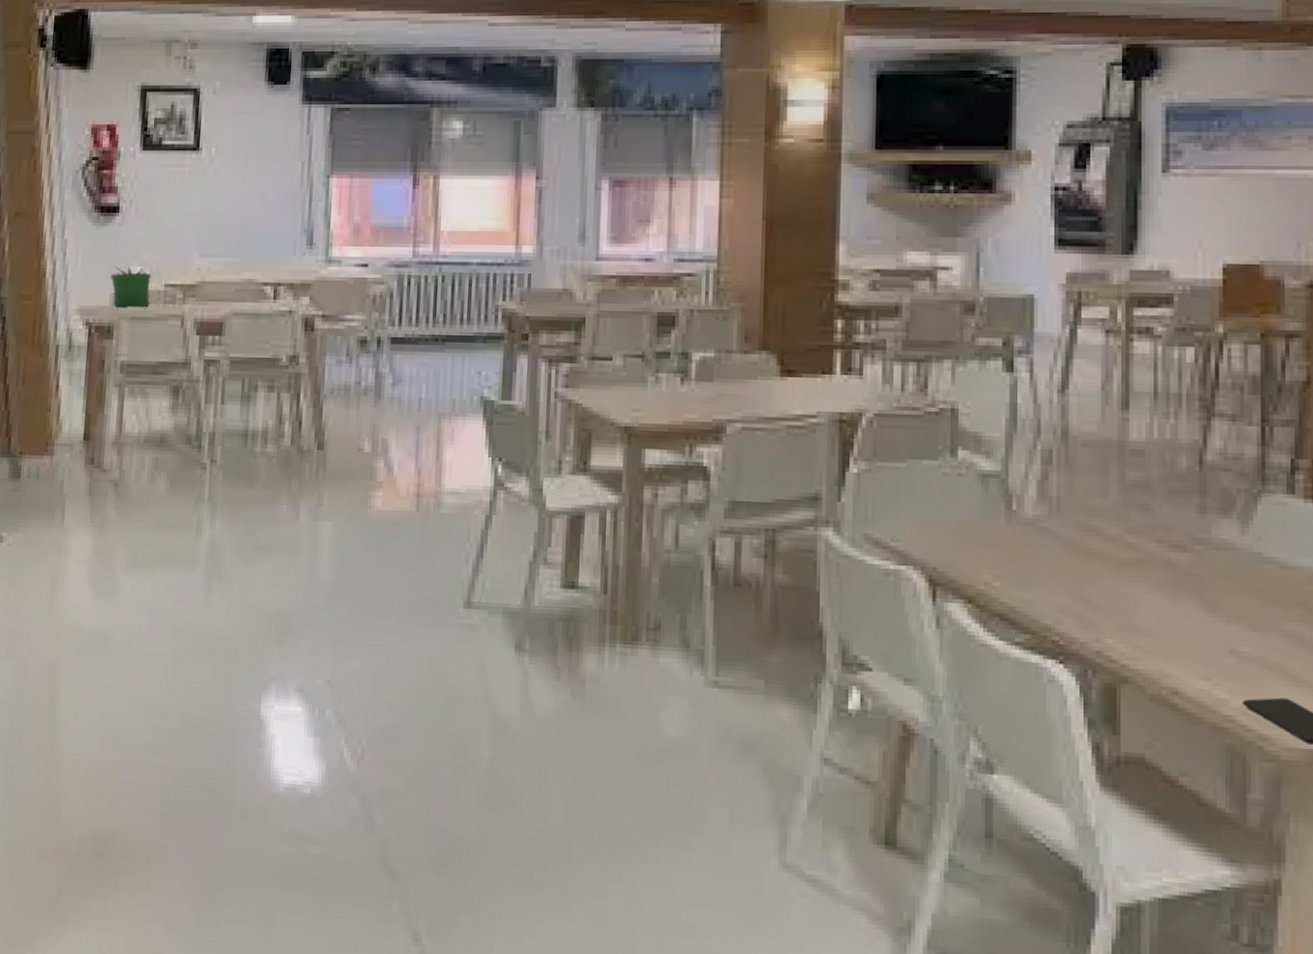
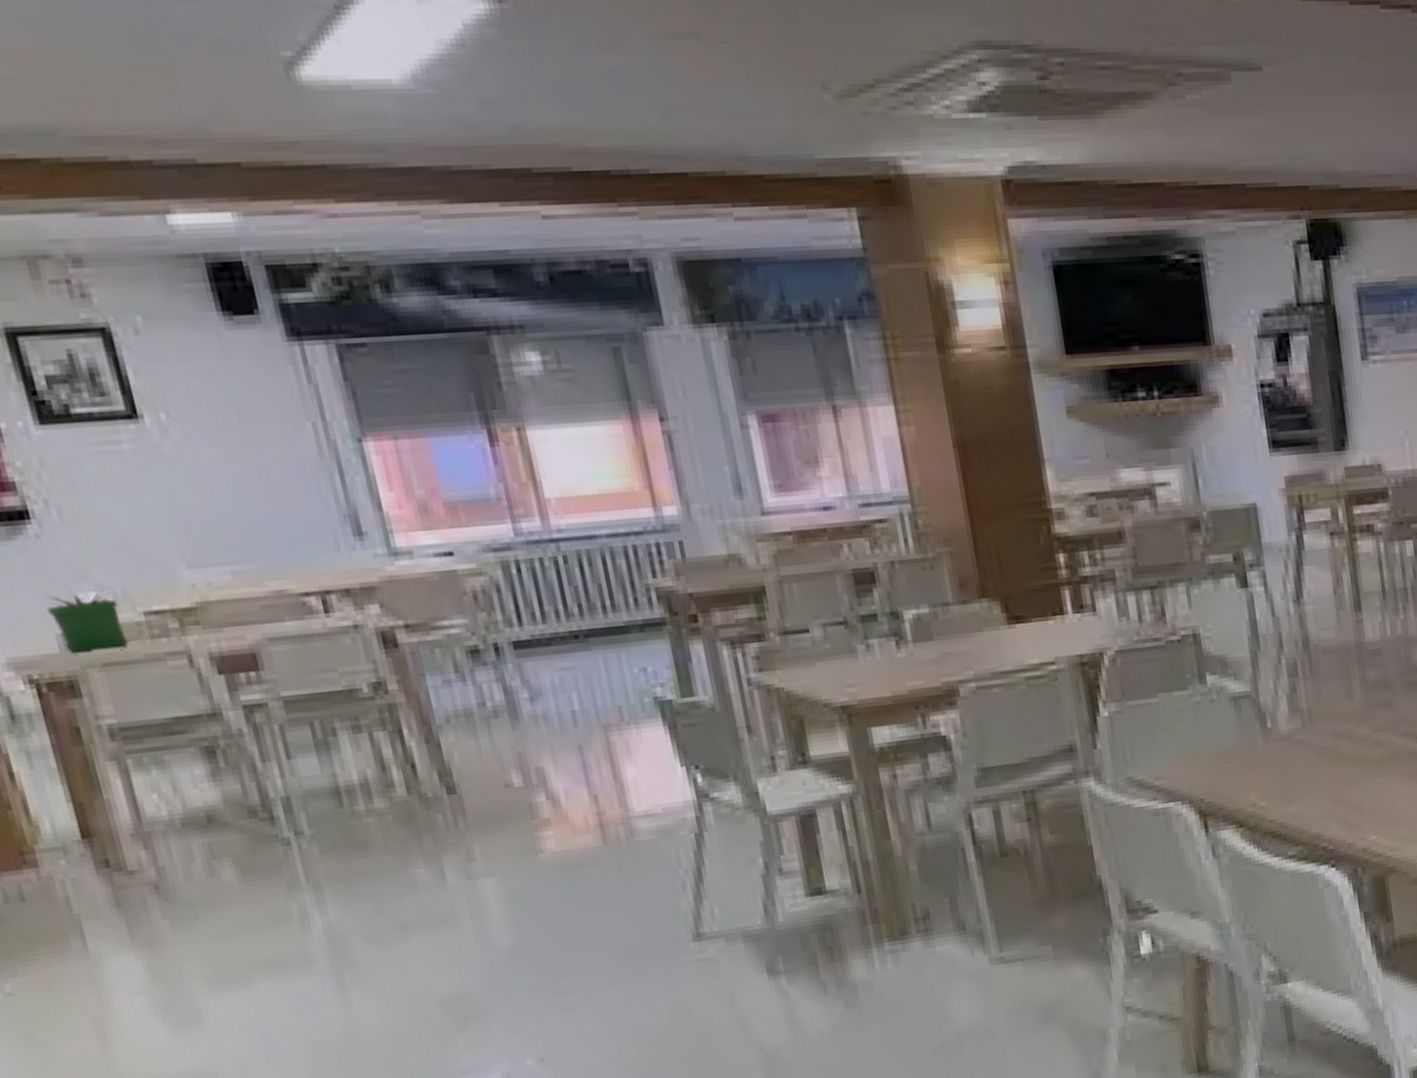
mug: none [879,275,907,298] -> present [1096,497,1127,524]

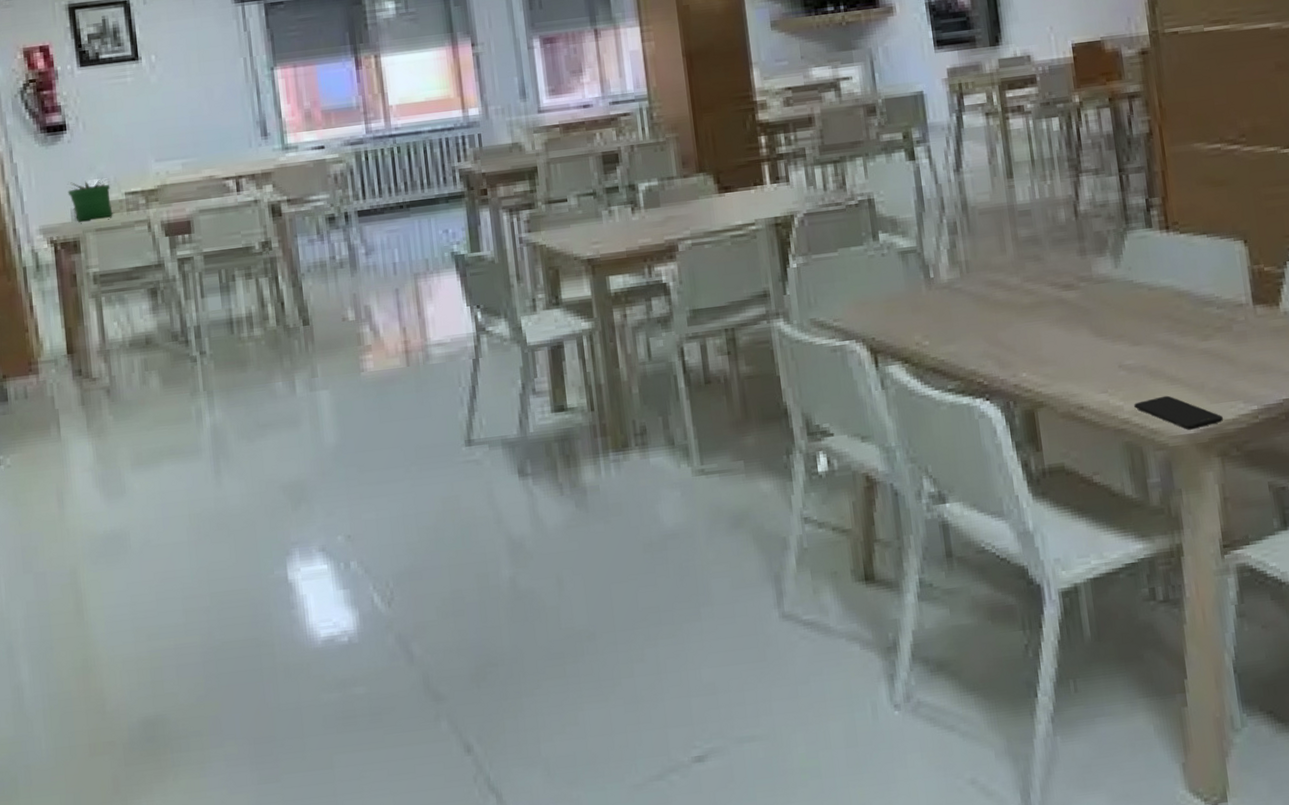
mug: present [1096,497,1127,524] -> none [792,90,816,112]

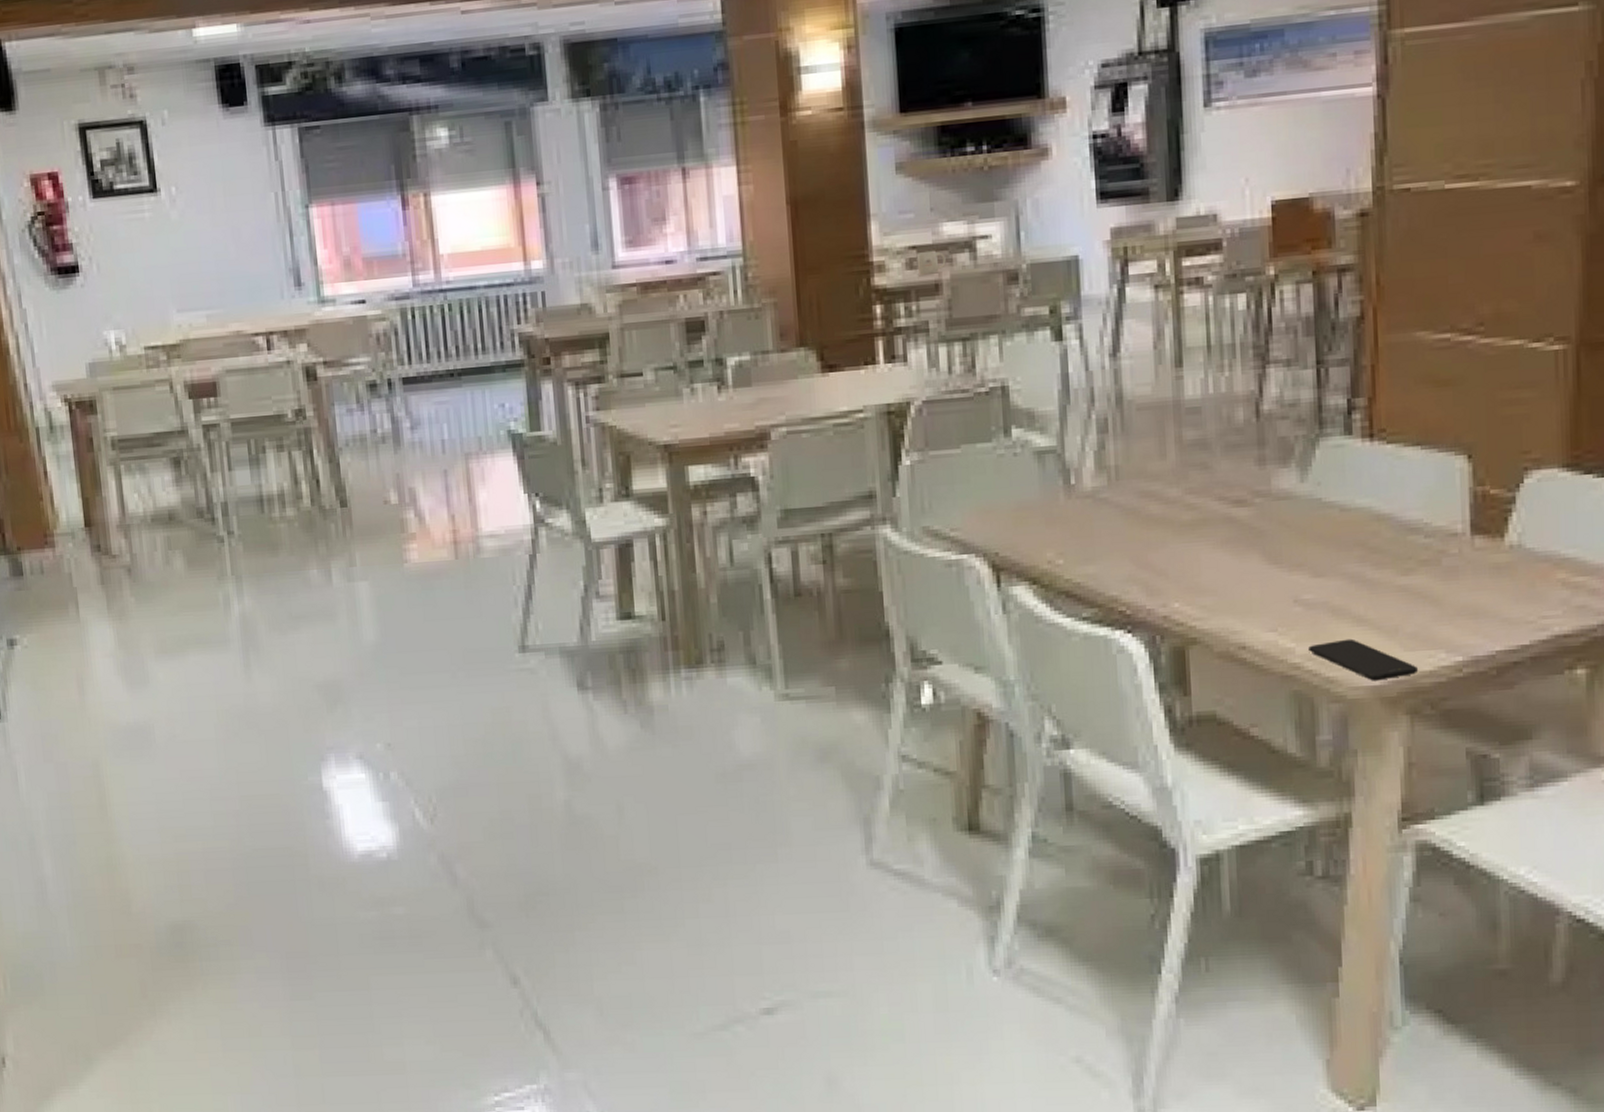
planter: present [67,178,113,224] -> none [81,330,132,381]
mug: none [792,90,816,112] -> present [916,250,946,276]

